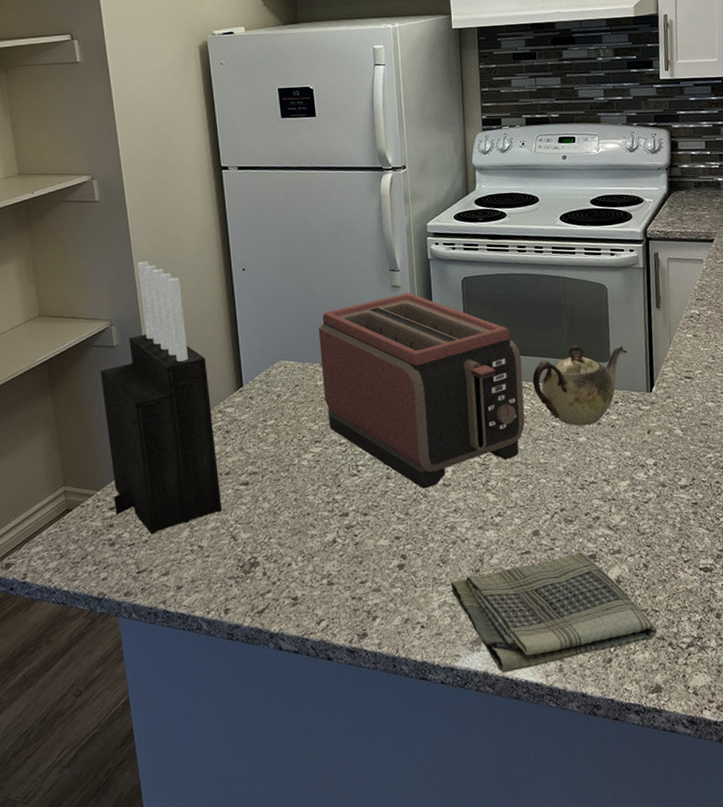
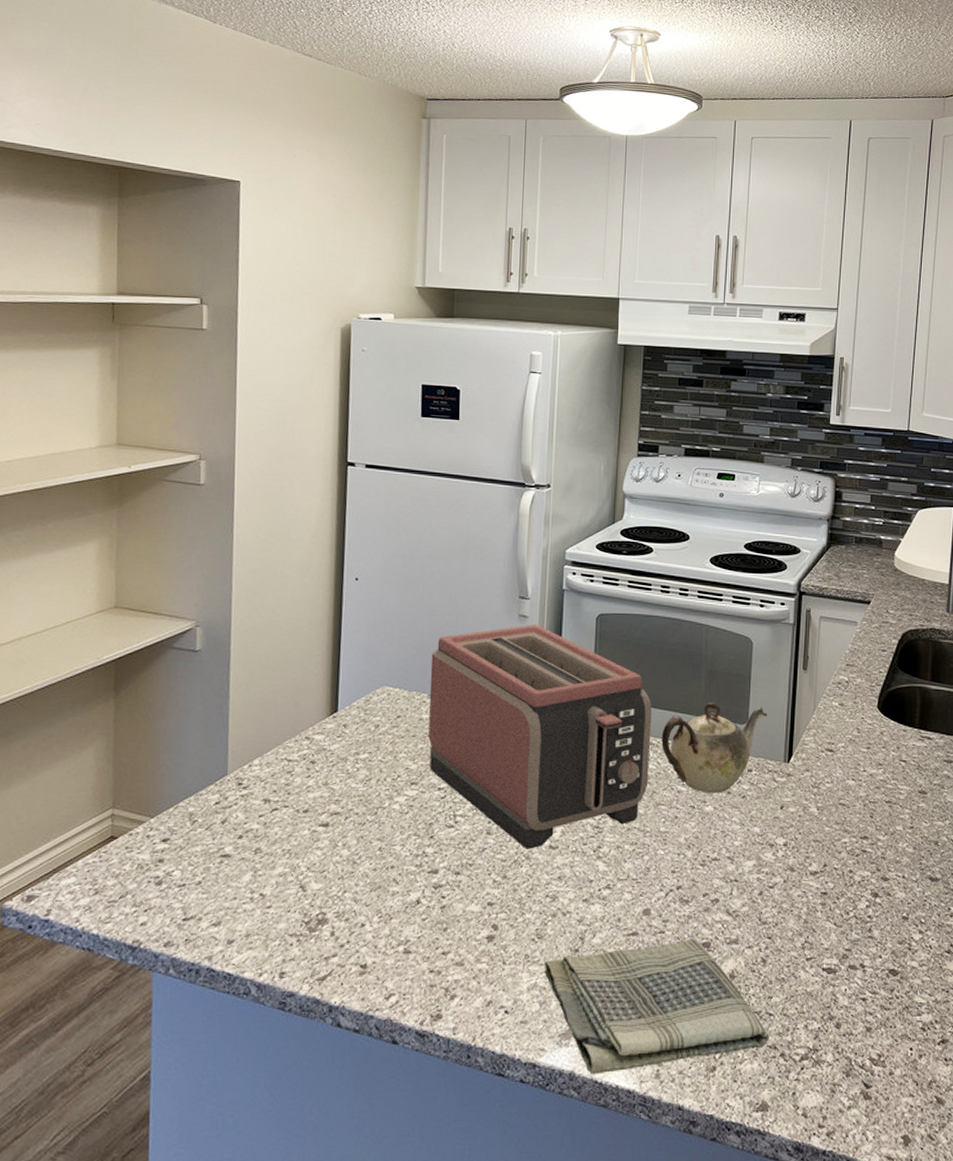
knife block: present [100,261,223,534] -> none [168,557,300,875]

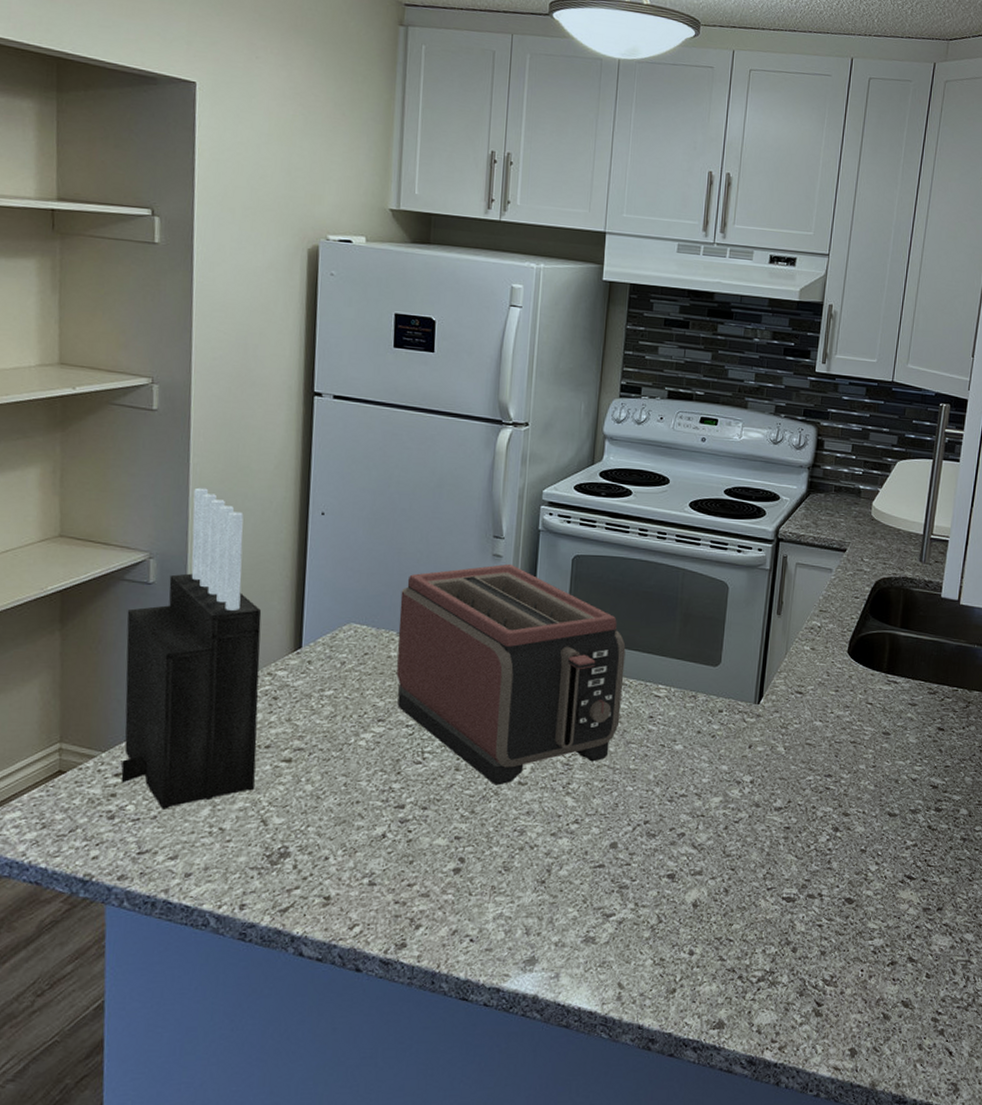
knife block: none [168,557,300,875] -> present [121,487,262,809]
dish towel: present [544,937,770,1075] -> none [510,869,729,998]
teapot: present [661,702,768,794] -> none [634,644,740,733]

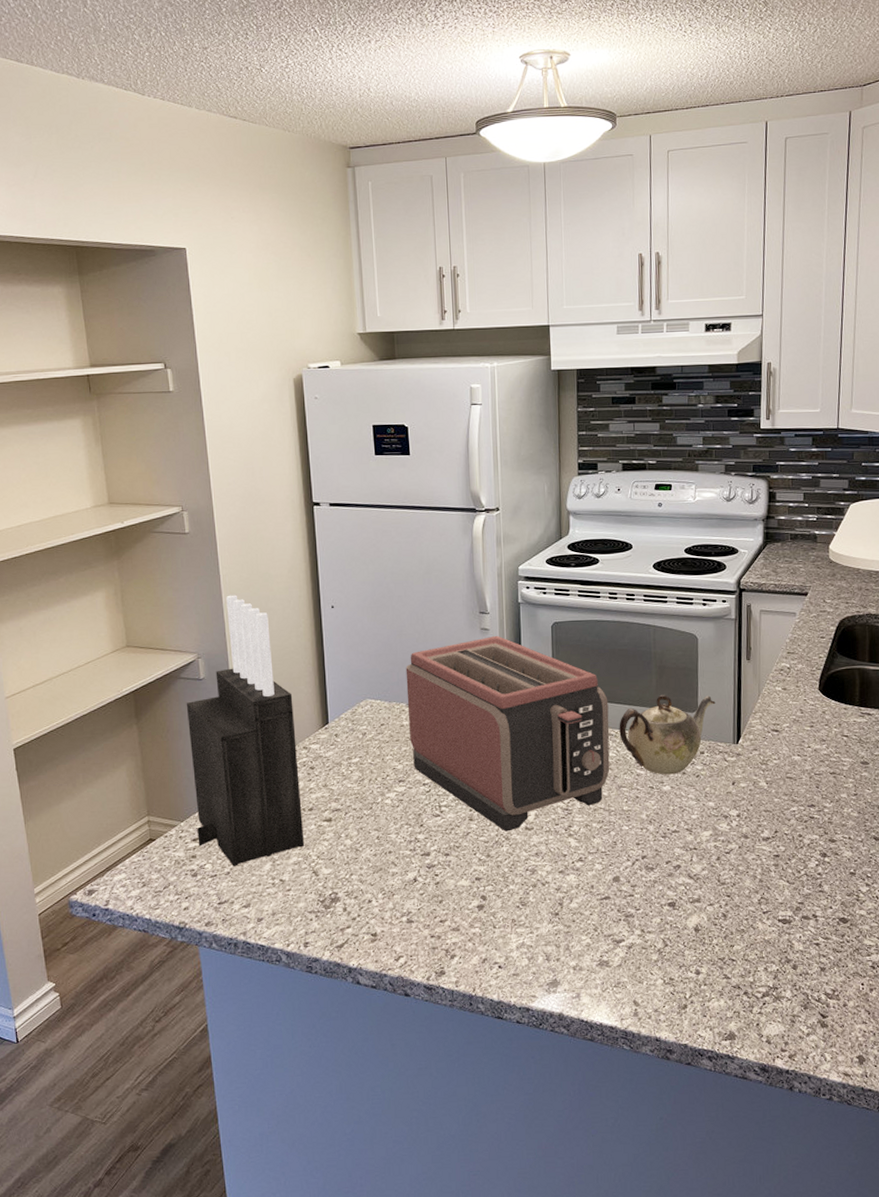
teapot: none [634,644,740,733] -> present [619,694,716,775]

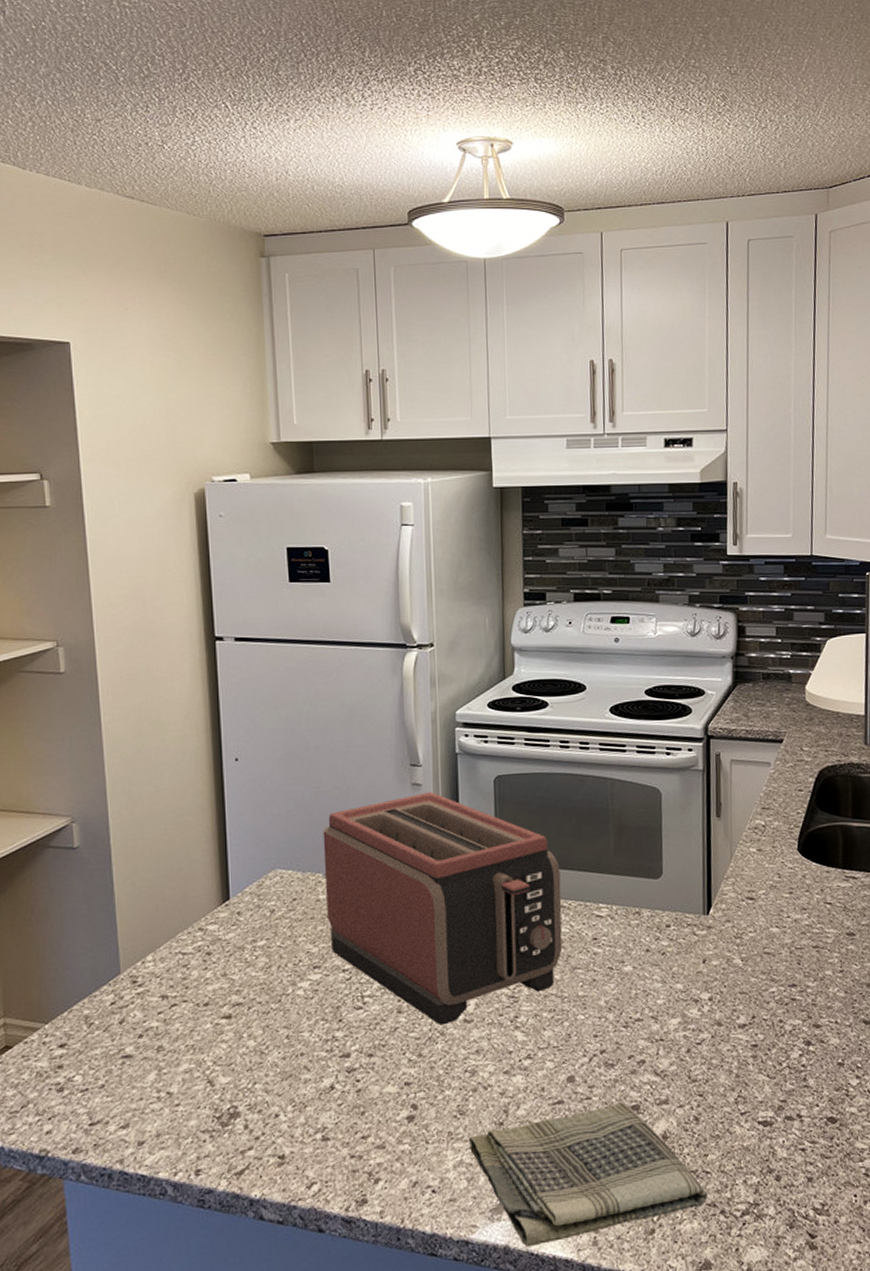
knife block: present [186,595,305,866] -> none [55,746,198,1078]
dish towel: none [529,899,733,1015] -> present [468,1101,708,1247]
teapot: present [619,694,716,775] -> none [572,858,683,953]

